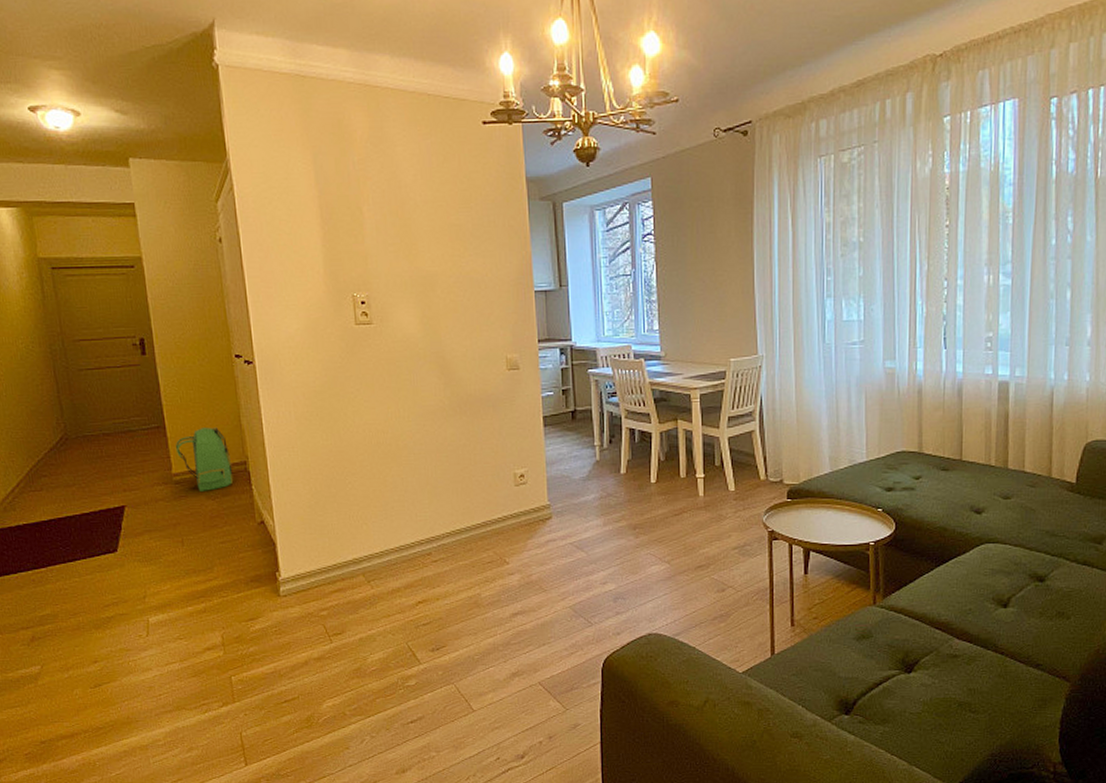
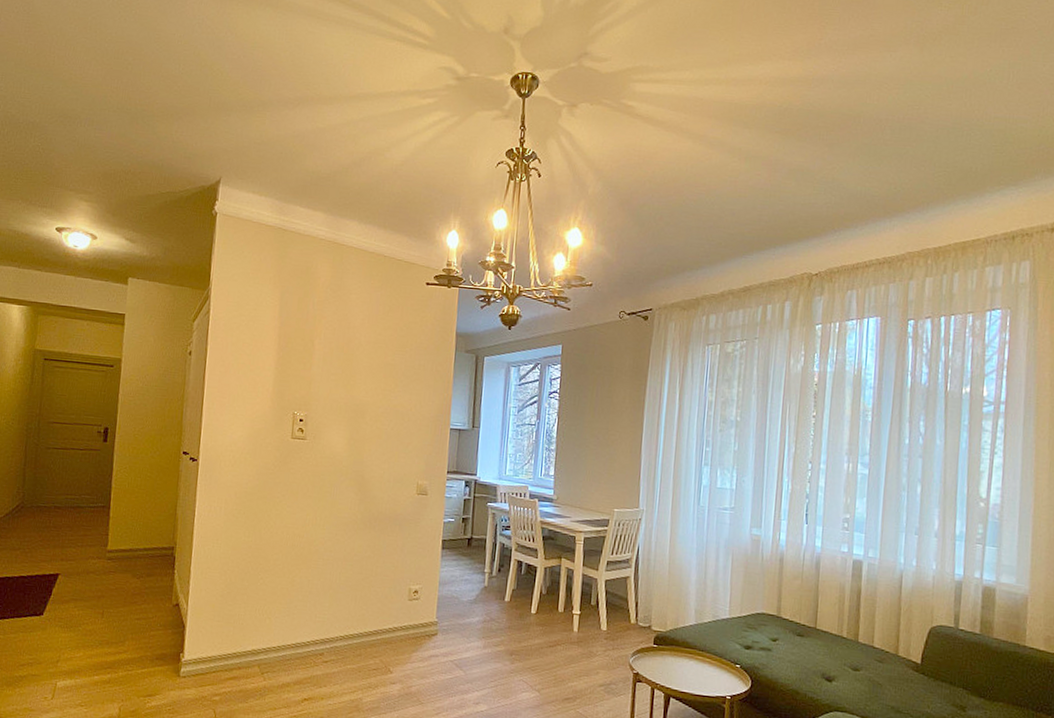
backpack: present [176,427,234,491] -> none [115,512,161,570]

